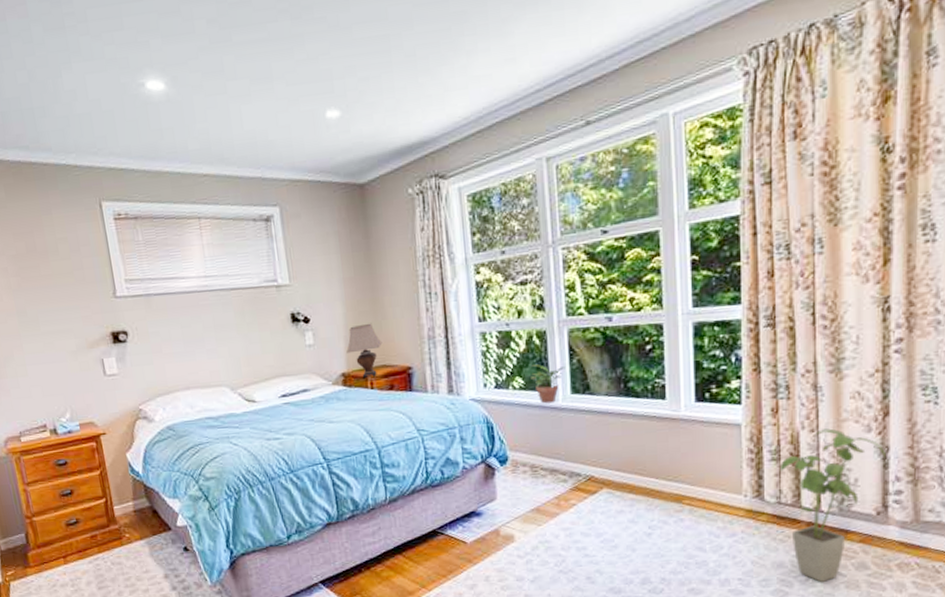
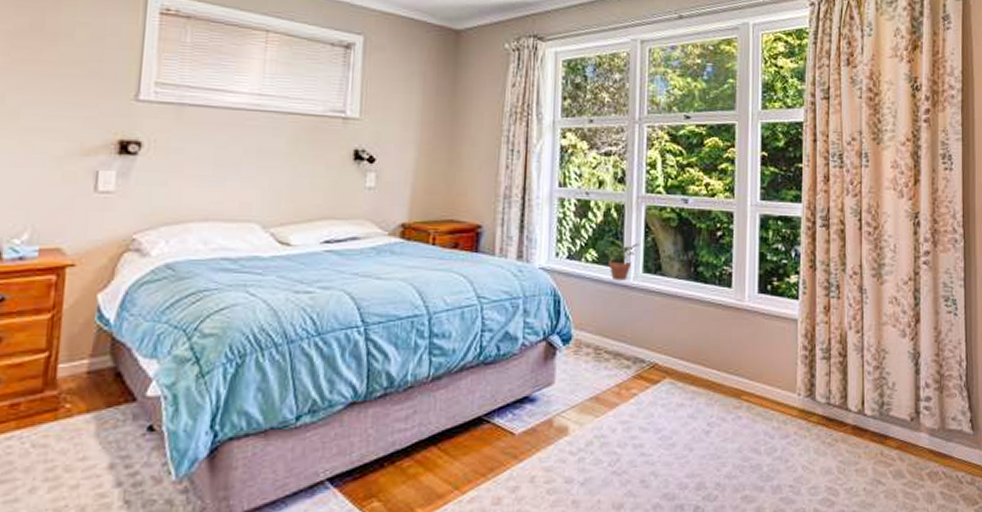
table lamp: present [346,323,382,379] -> none [411,172,453,233]
house plant: present [781,428,886,582] -> none [831,331,917,491]

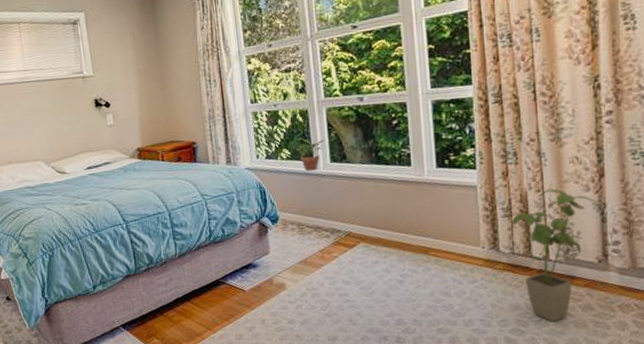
house plant: none [831,331,917,491] -> present [512,188,603,322]

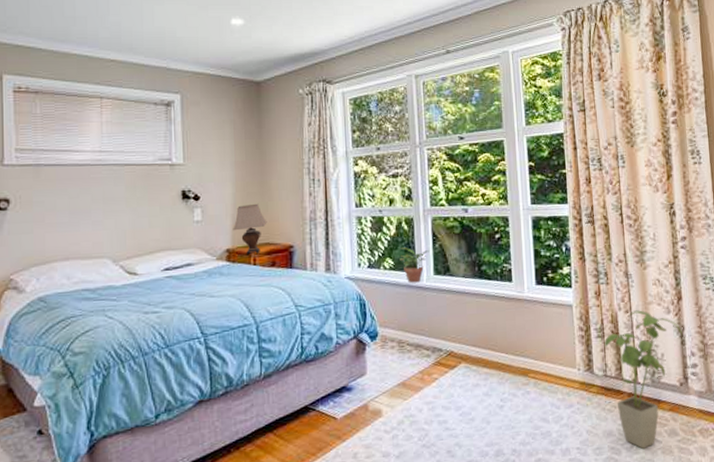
table lamp: none [141,106,171,153] -> present [233,203,267,255]

